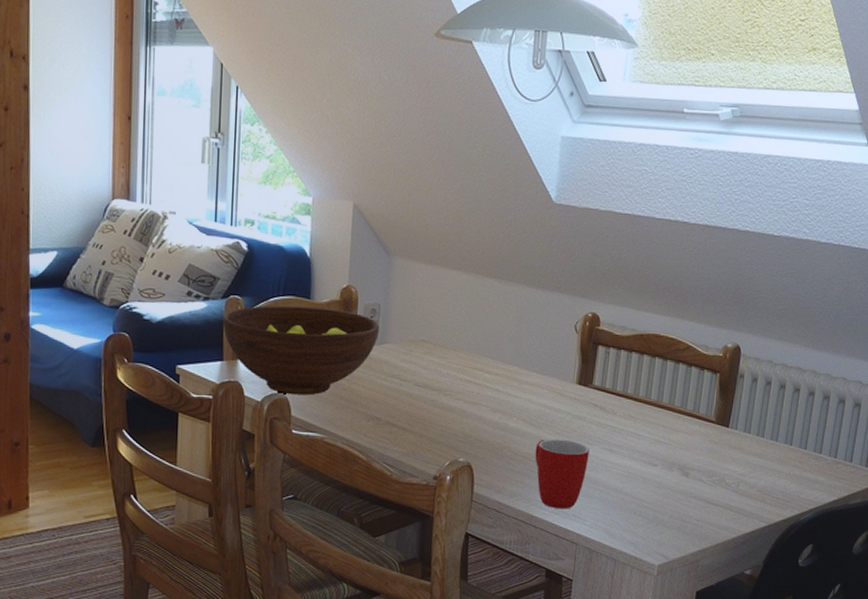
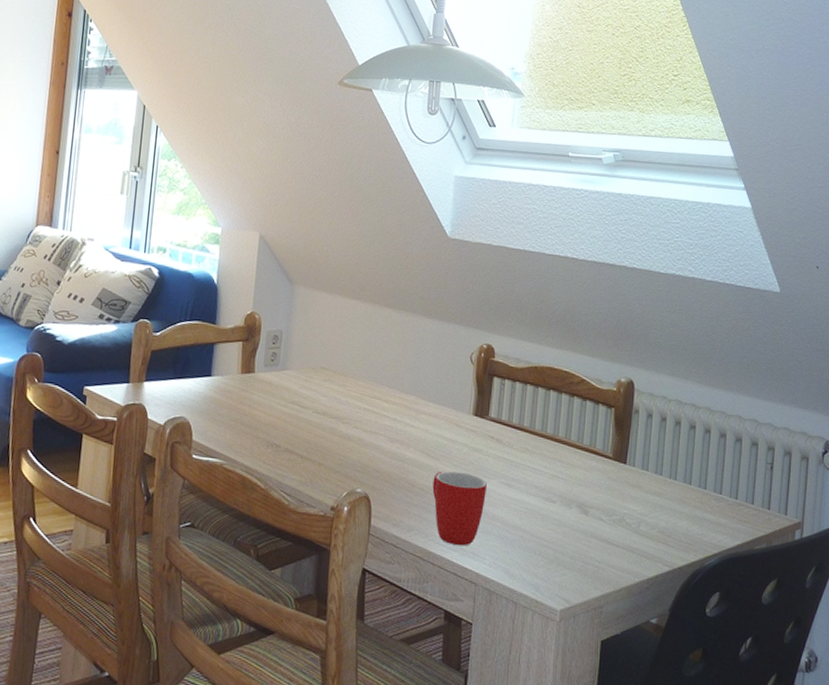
fruit bowl: present [222,305,379,396] -> none [131,329,281,420]

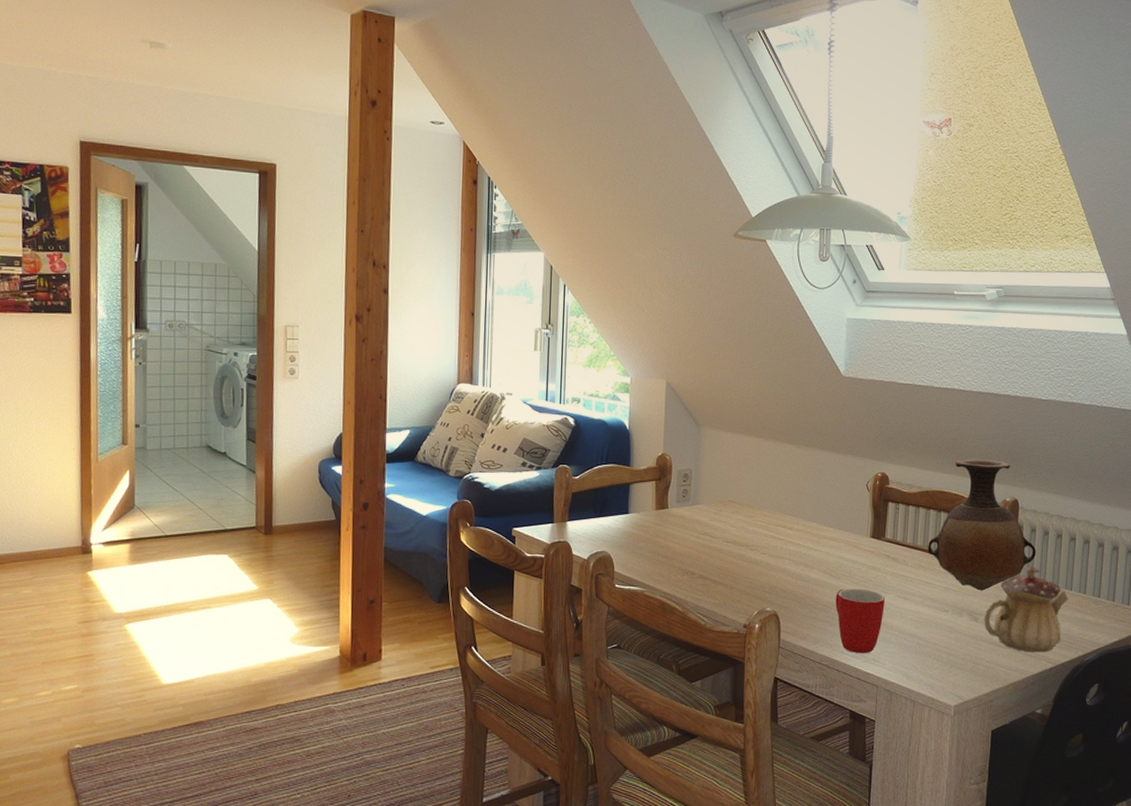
vase: none [535,333,652,481] -> present [928,458,1036,591]
teapot: none [594,454,687,554] -> present [984,565,1068,653]

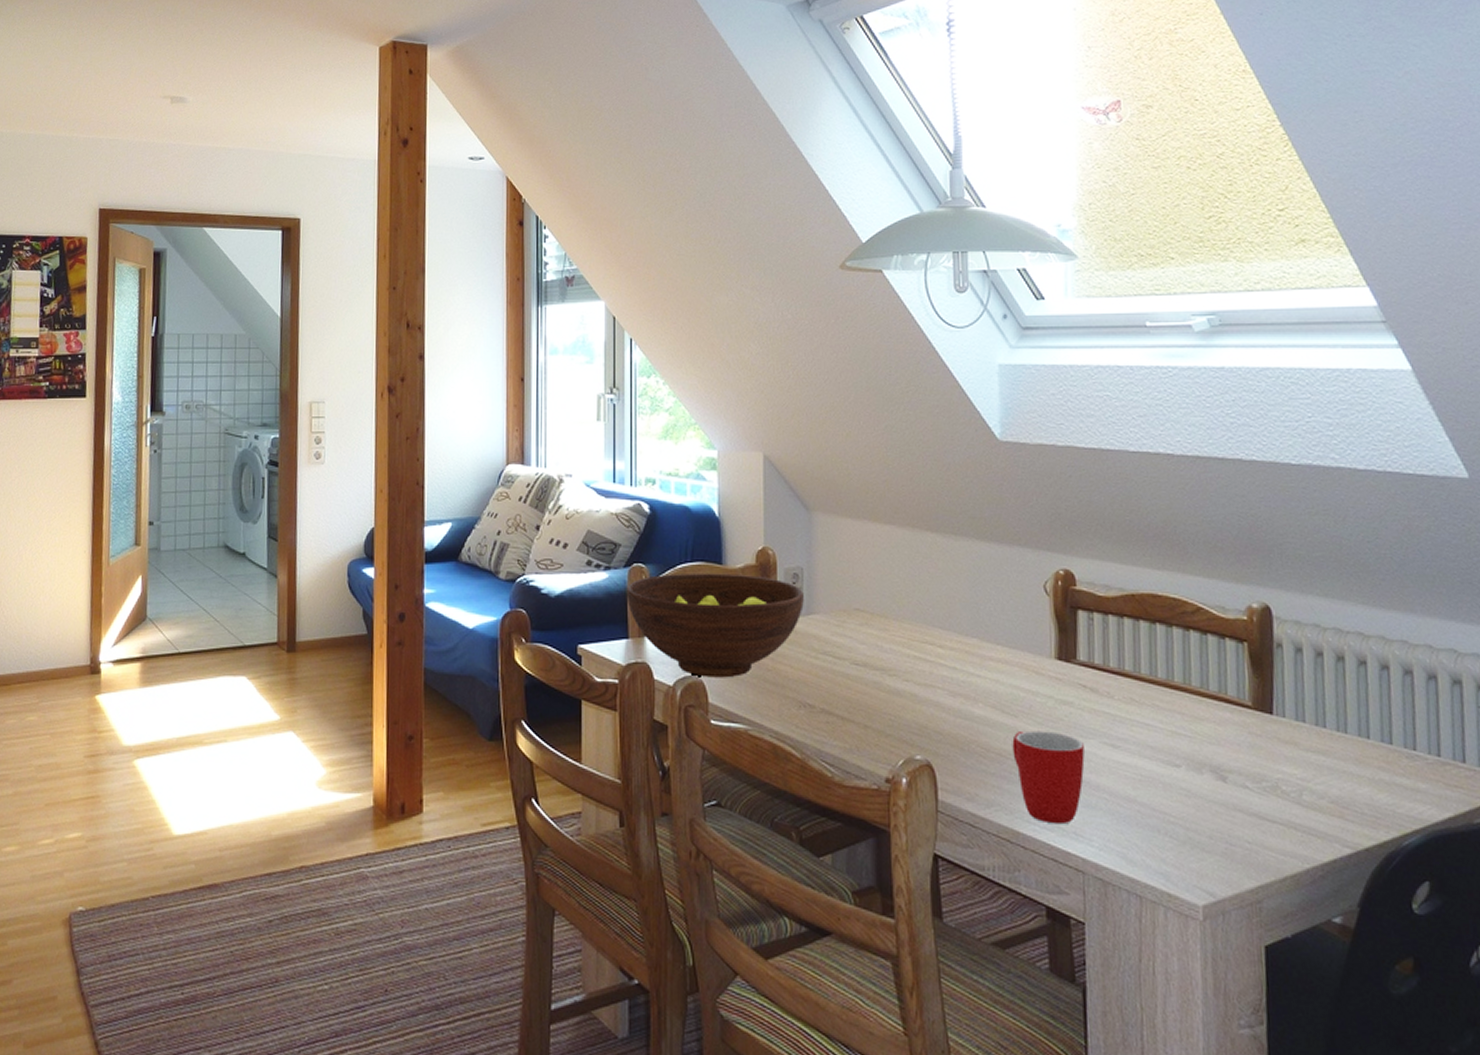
fruit bowl: none [553,472,691,553] -> present [626,572,804,678]
vase: present [928,458,1036,591] -> none [1140,548,1307,737]
teapot: present [984,565,1068,653] -> none [1236,701,1366,831]

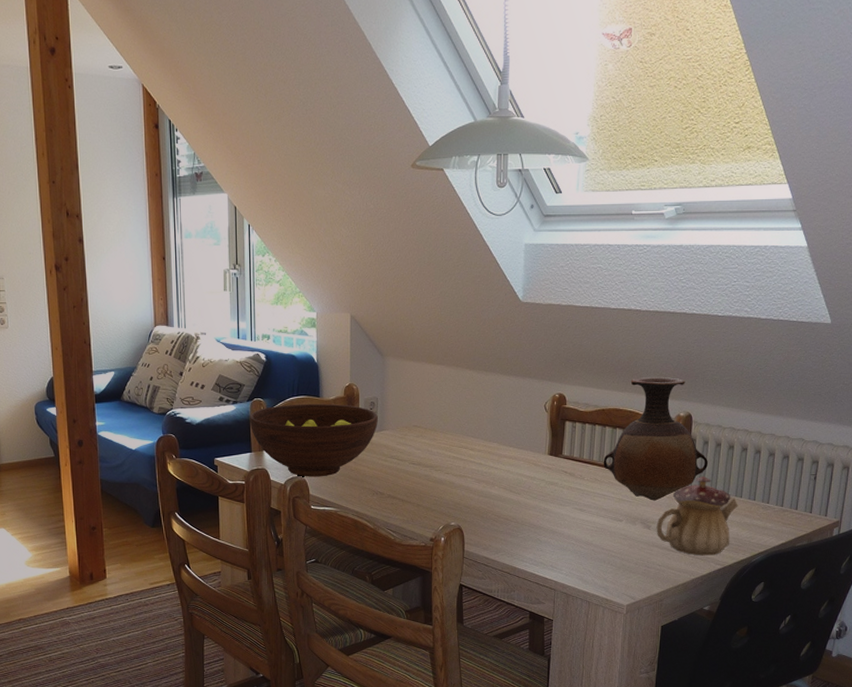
mug: present [1012,730,1085,825] -> none [515,502,562,561]
vase: none [1140,548,1307,737] -> present [603,376,708,501]
teapot: none [1236,701,1366,831] -> present [656,475,738,556]

